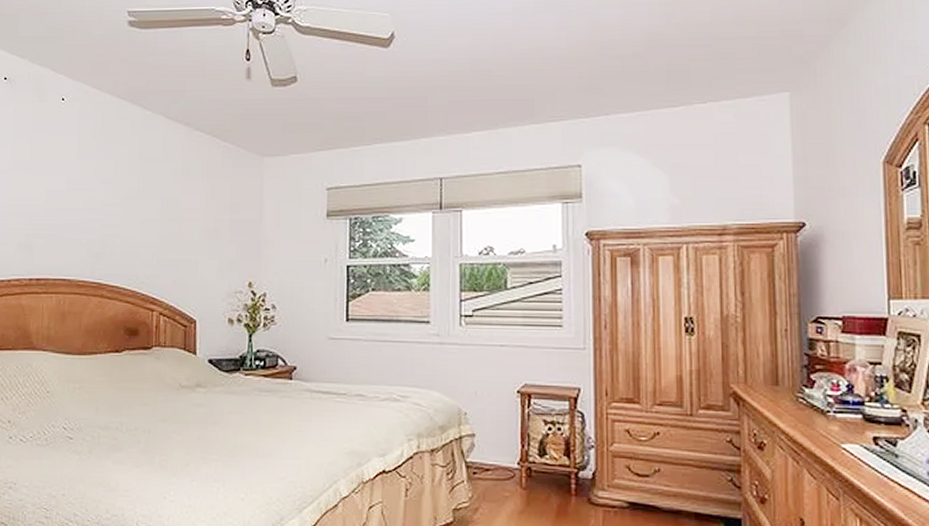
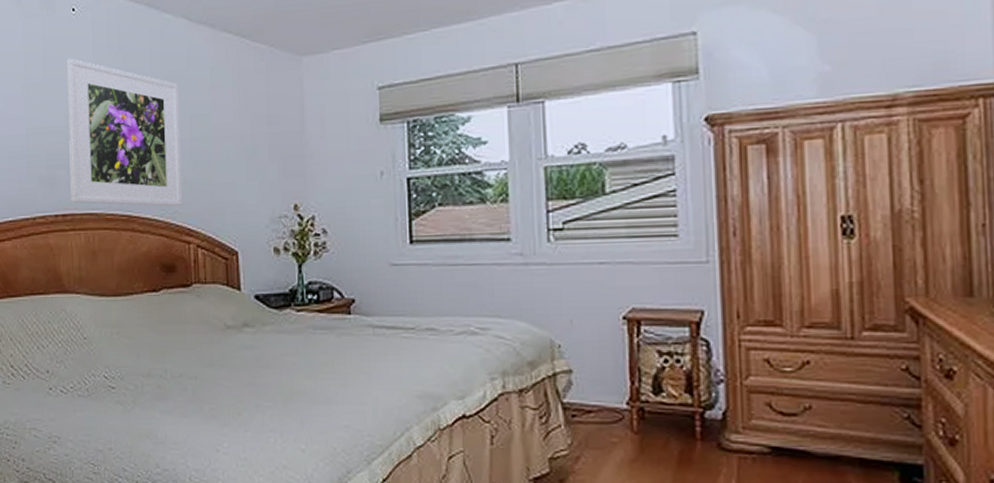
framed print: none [46,140,153,277] -> present [66,58,183,206]

